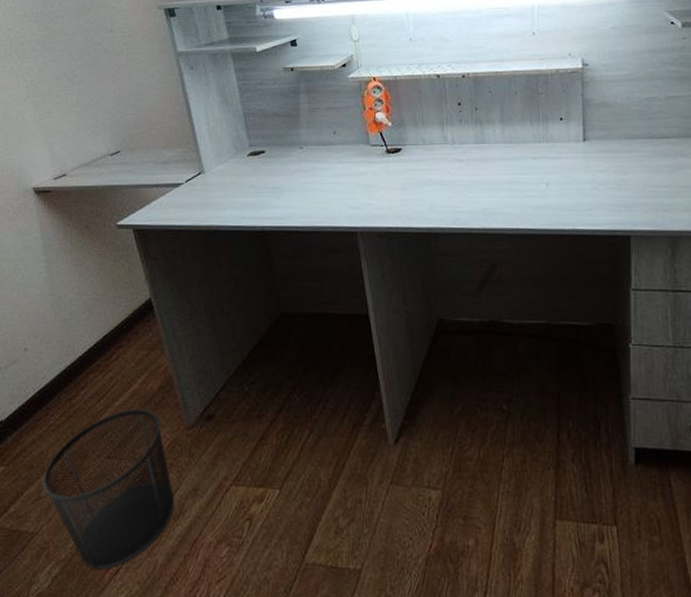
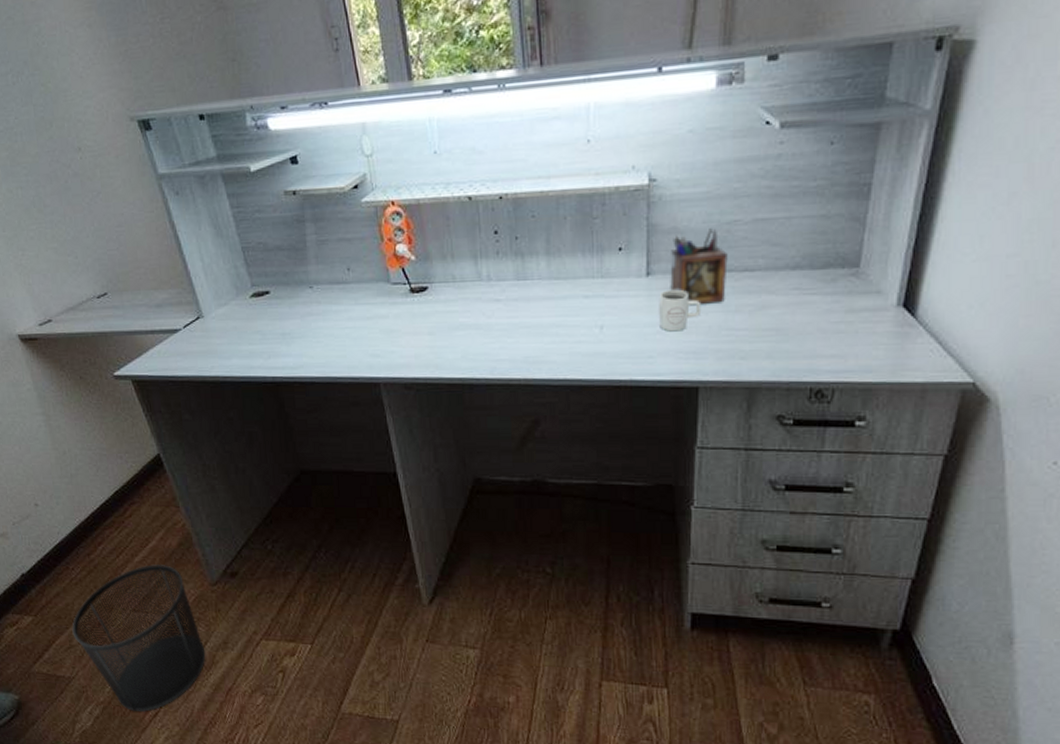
mug: none [594,152,629,188] -> present [659,289,702,332]
desk organizer: none [601,103,649,165] -> present [669,228,728,304]

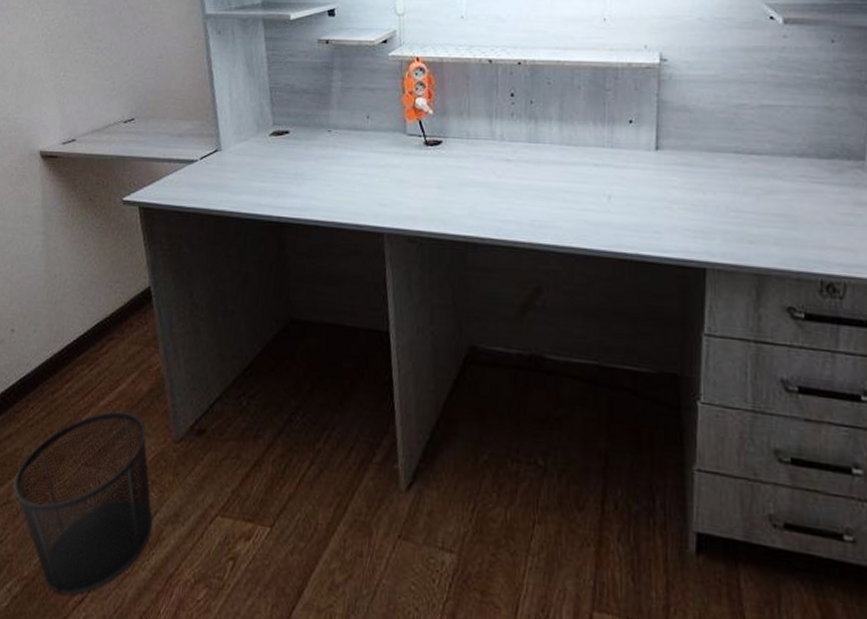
mug: present [659,289,702,332] -> none [667,165,710,209]
desk organizer: present [669,228,728,304] -> none [678,110,735,183]

